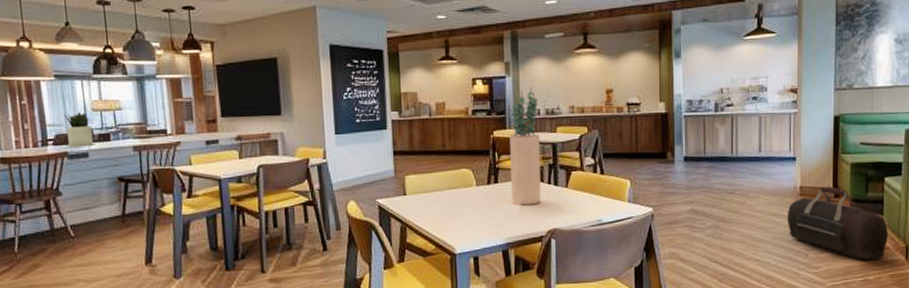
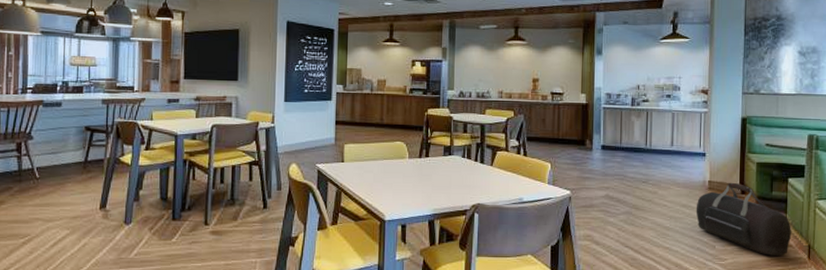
planter: present [64,111,95,148] -> none [43,64,69,97]
vase: present [510,86,542,206] -> none [440,70,470,180]

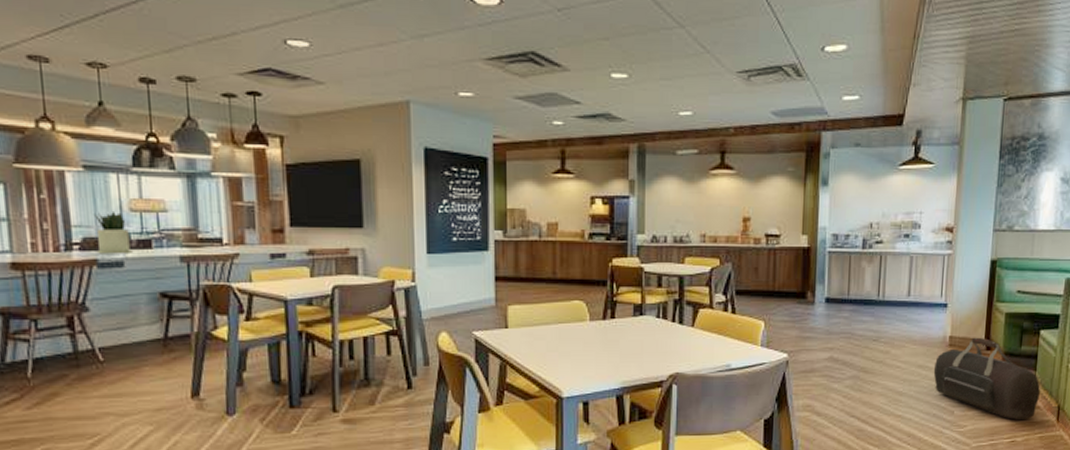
planter: none [43,64,69,97] -> present [94,210,132,254]

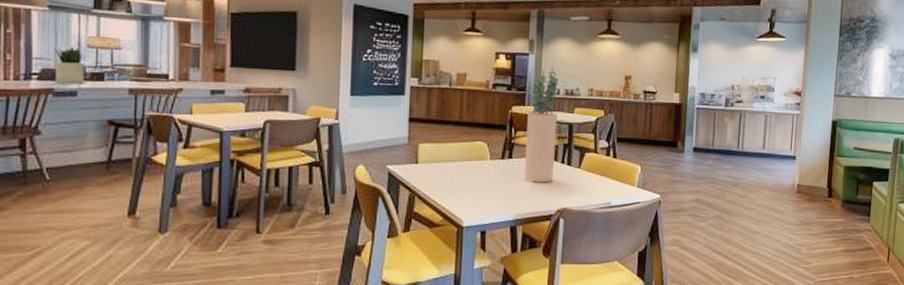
vase: none [630,209,666,345] -> present [524,65,558,183]
duffel bag: present [933,337,1040,421] -> none [783,186,873,260]

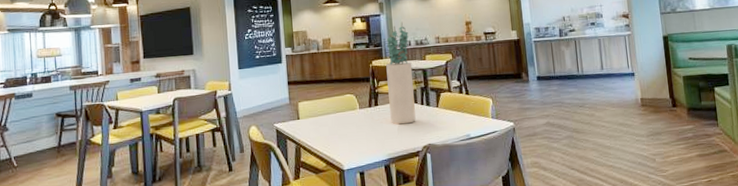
planter: present [52,46,86,85] -> none [14,58,38,90]

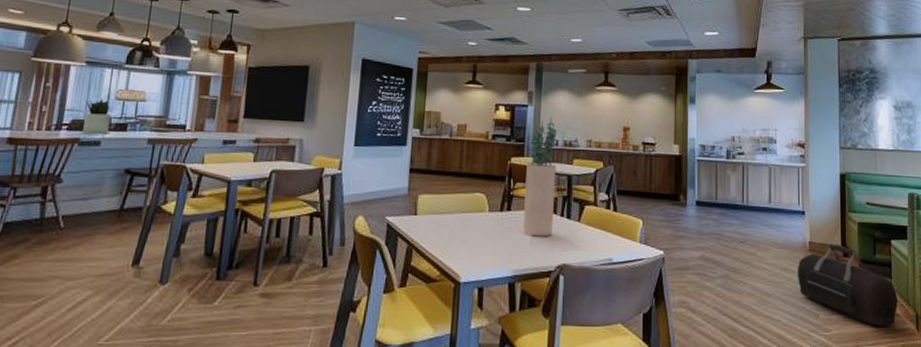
planter: none [14,58,38,90] -> present [79,98,111,135]
duffel bag: none [632,97,725,163] -> present [797,243,898,328]

